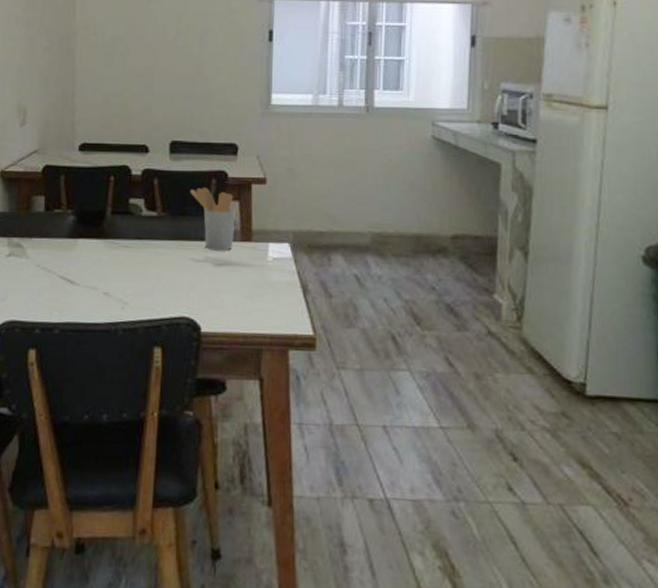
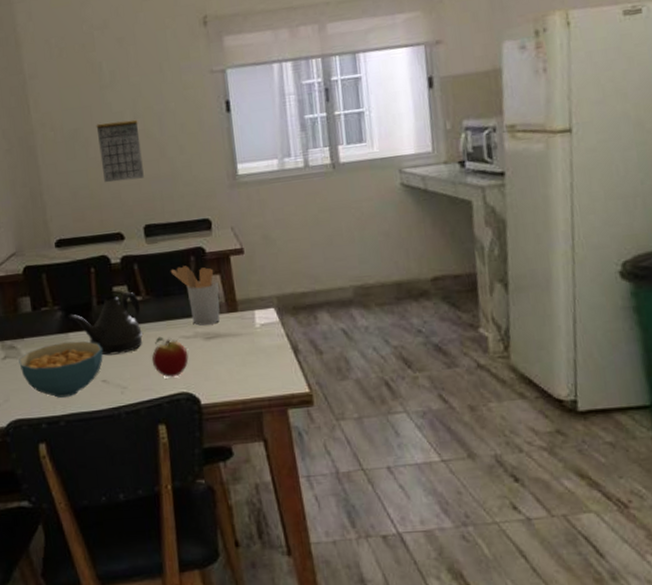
cereal bowl: none [22,247,109,305] -> present [19,340,103,398]
teapot: none [80,205,155,268] -> present [68,291,144,356]
calendar: none [137,34,180,94] -> present [96,119,144,183]
apple: none [157,256,195,300] -> present [152,336,189,378]

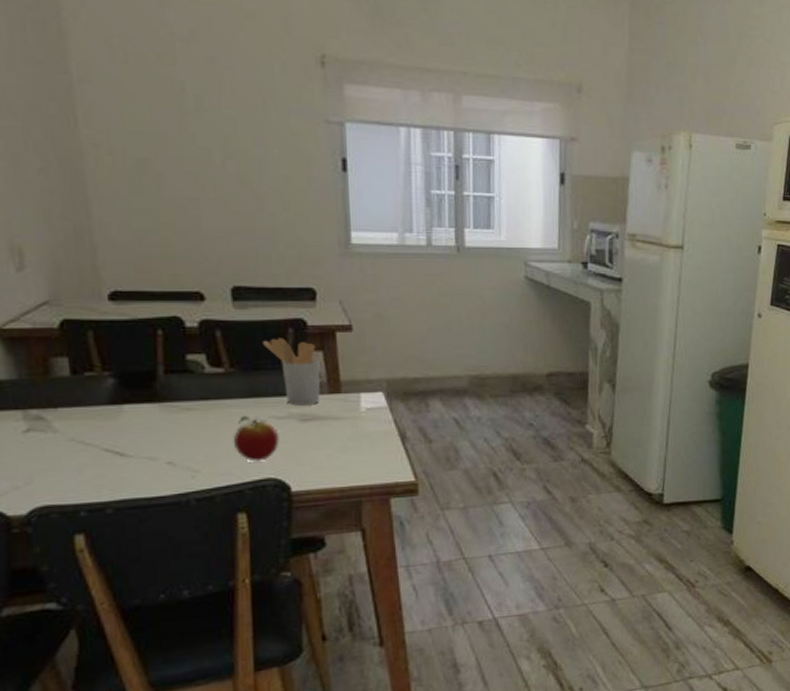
cereal bowl: present [19,340,103,398] -> none [48,415,169,481]
teapot: present [68,291,144,356] -> none [123,361,224,434]
calendar: present [96,119,144,183] -> none [173,157,235,231]

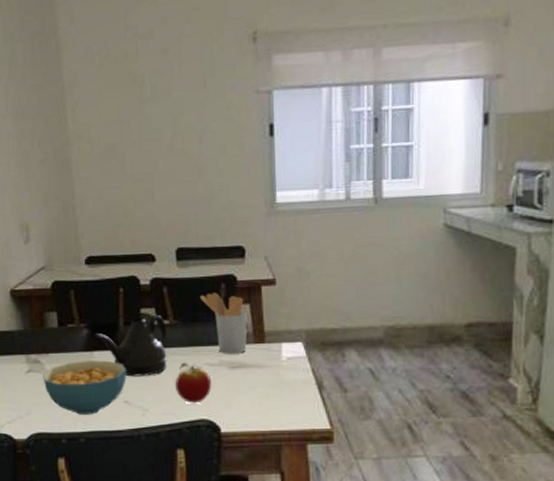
cereal bowl: none [48,415,169,481] -> present [42,360,126,415]
teapot: none [123,361,224,434] -> present [94,314,168,377]

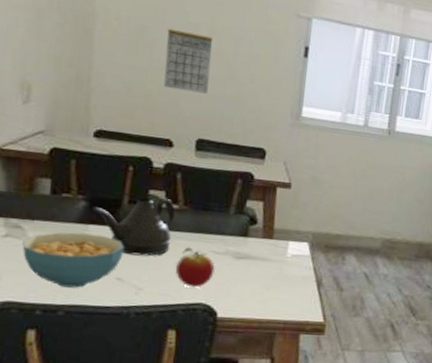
calendar: none [134,137,180,202] -> present [164,28,214,94]
utensil holder: present [199,292,248,354] -> none [214,185,260,246]

